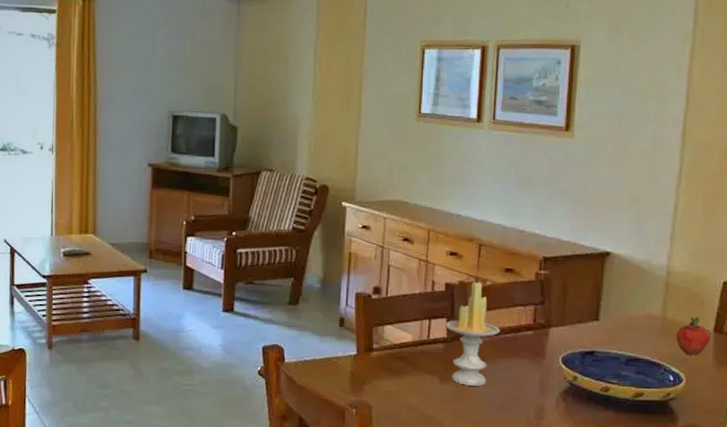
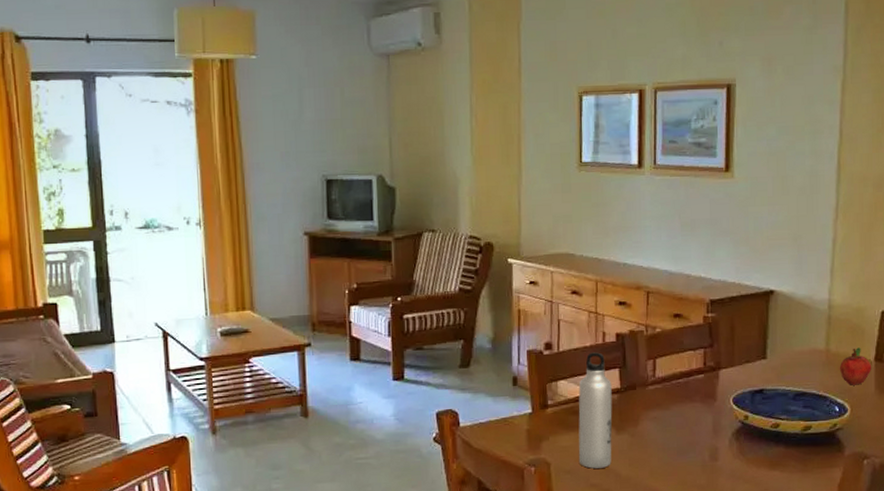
water bottle: none [401,300,438,416] -> present [578,352,612,469]
candle: present [445,282,501,386] -> none [617,330,672,434]

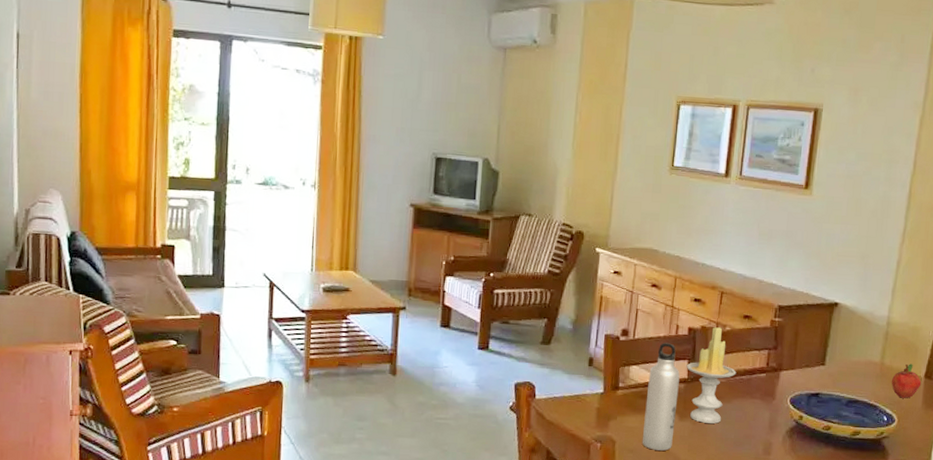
candle: none [617,330,672,434] -> present [686,327,737,424]

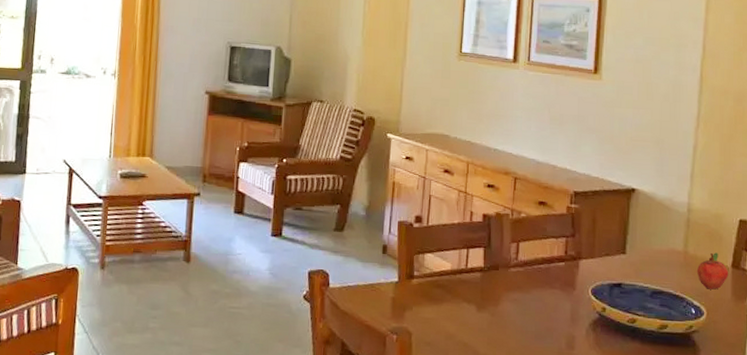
water bottle: present [643,343,680,451] -> none [440,230,476,344]
candle: present [686,327,737,424] -> none [482,214,534,315]

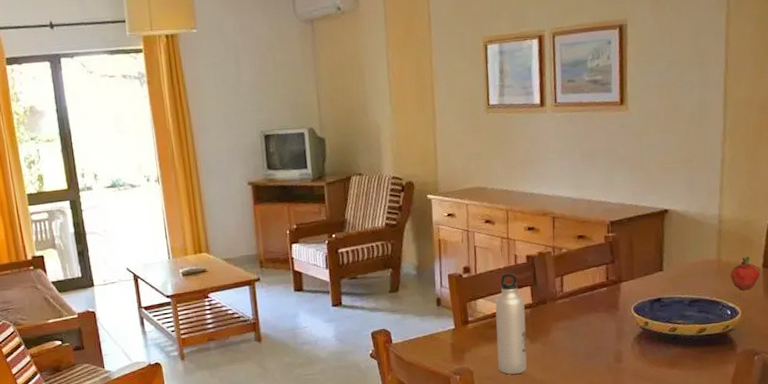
water bottle: none [440,230,476,344] -> present [495,273,527,375]

